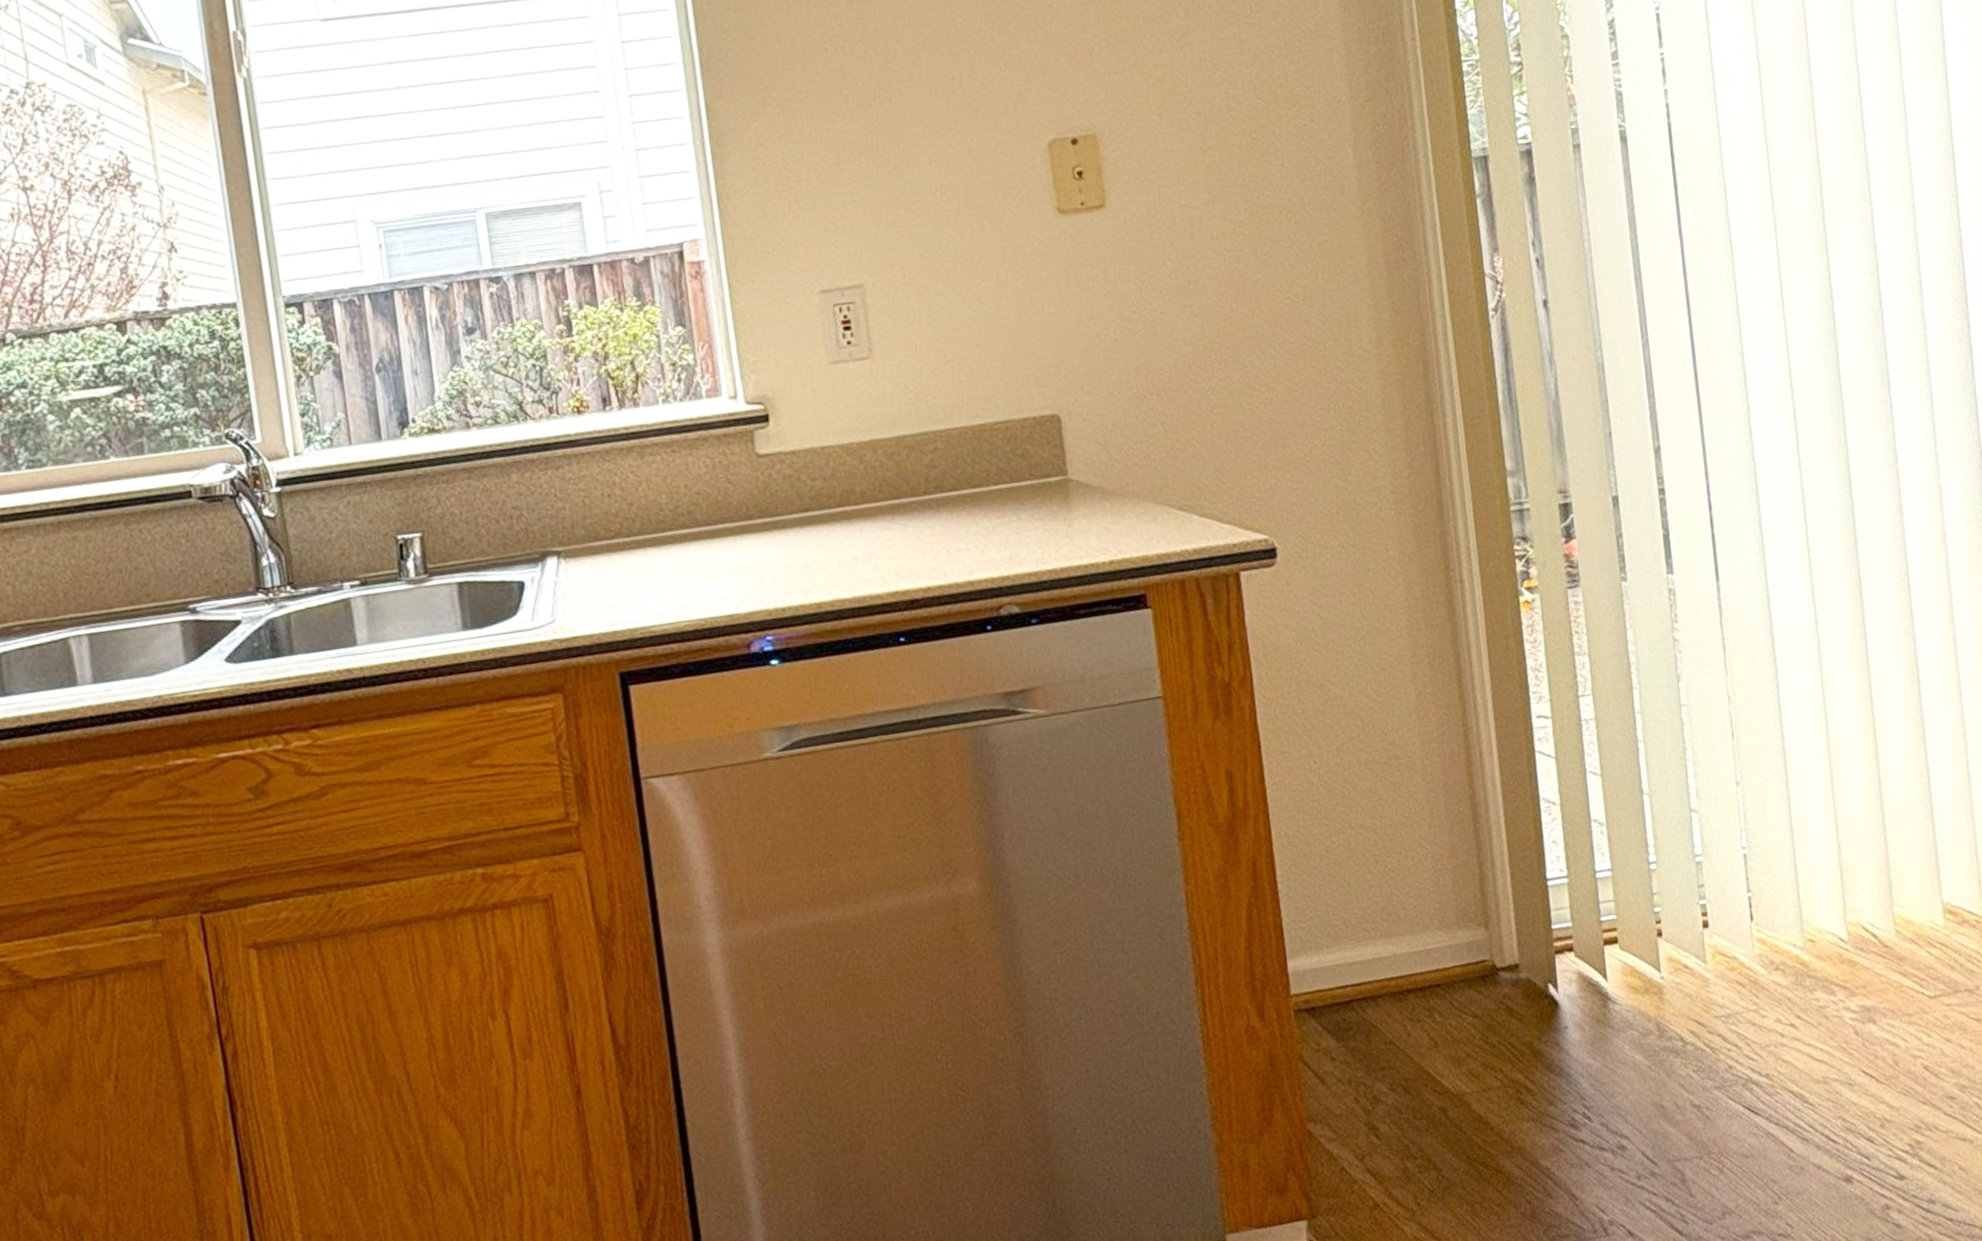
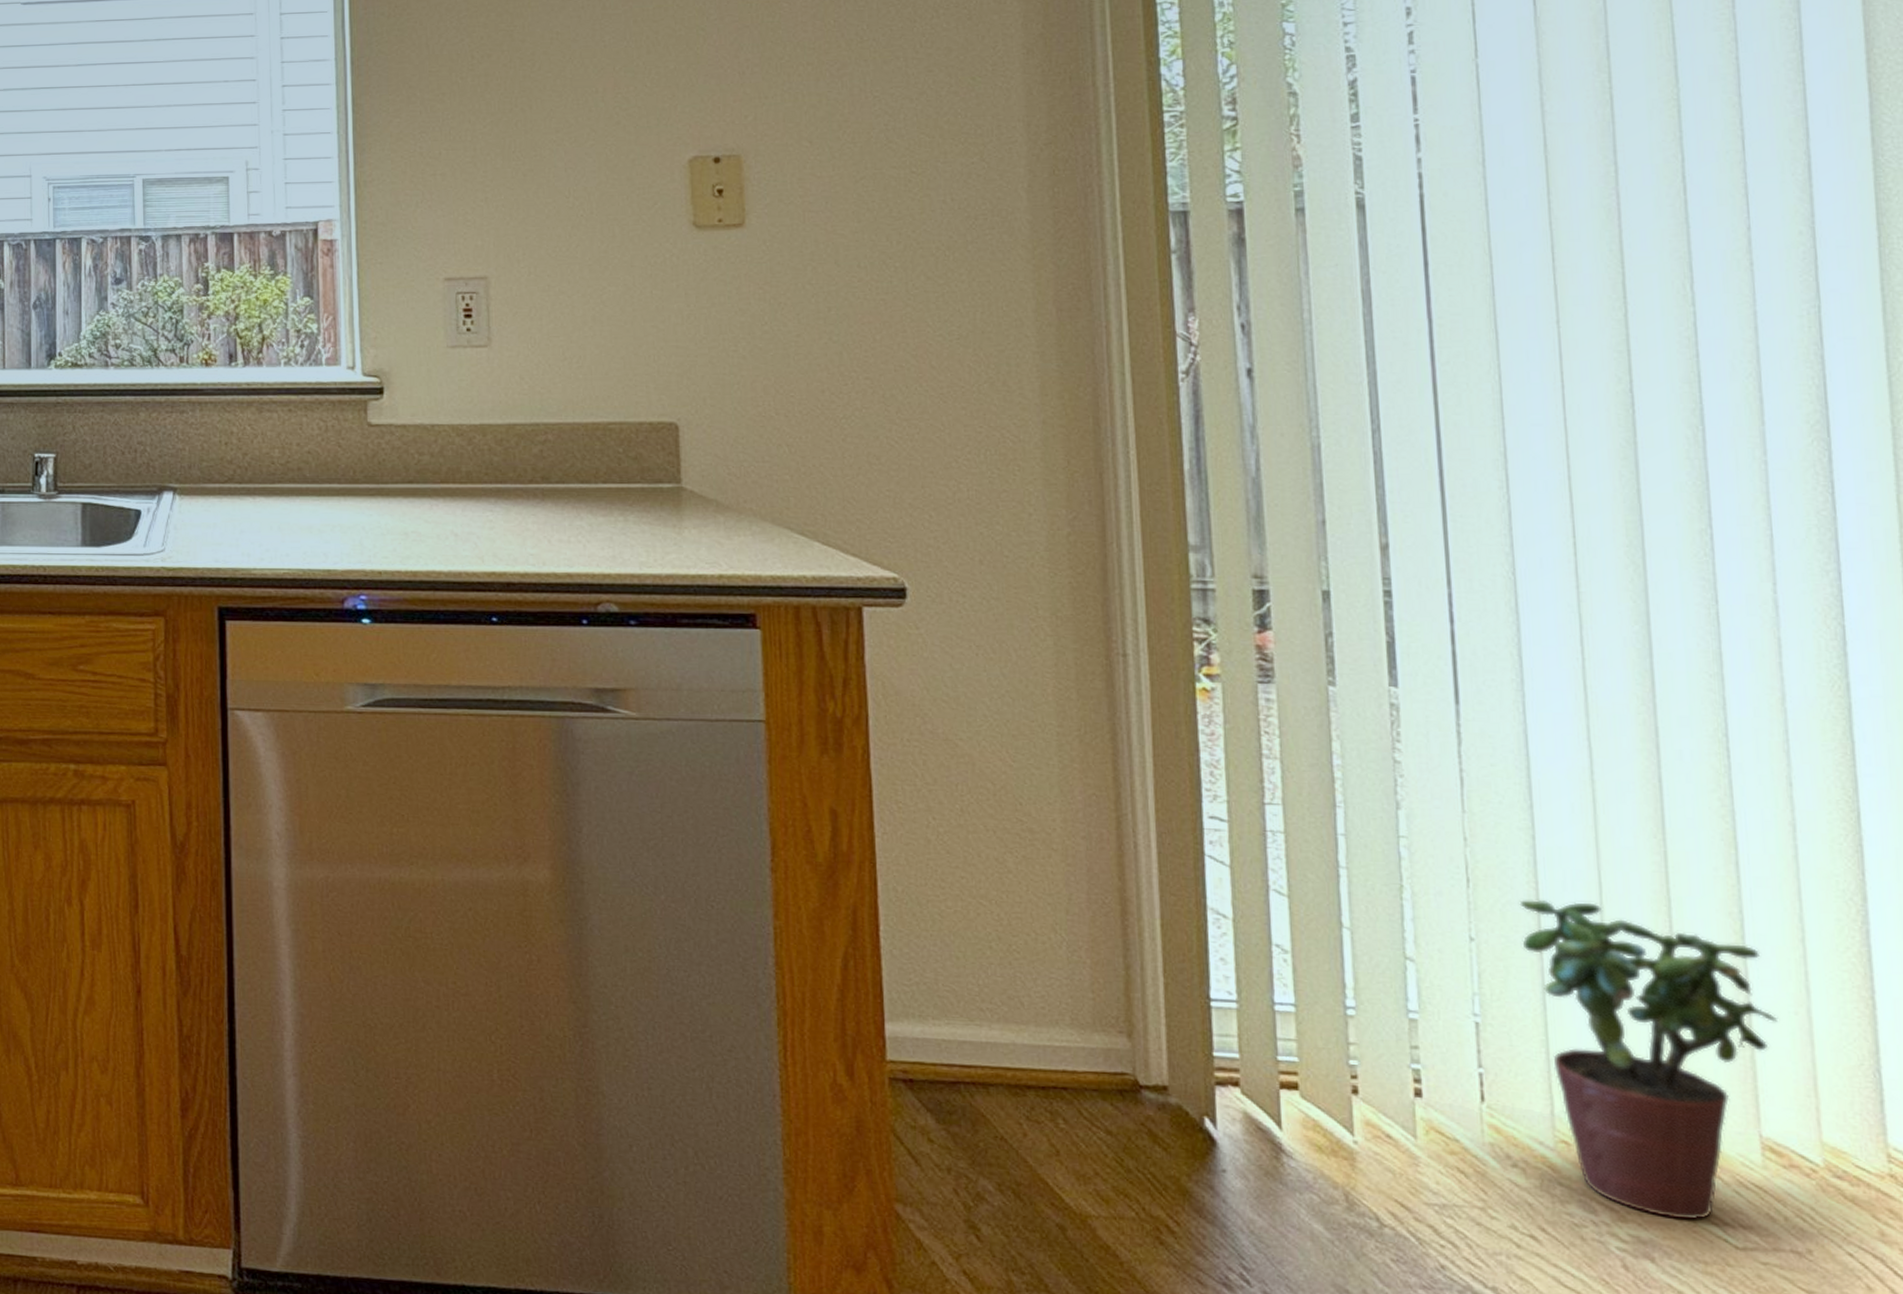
potted plant: none [1770,734,1951,986] -> present [1519,899,1779,1220]

